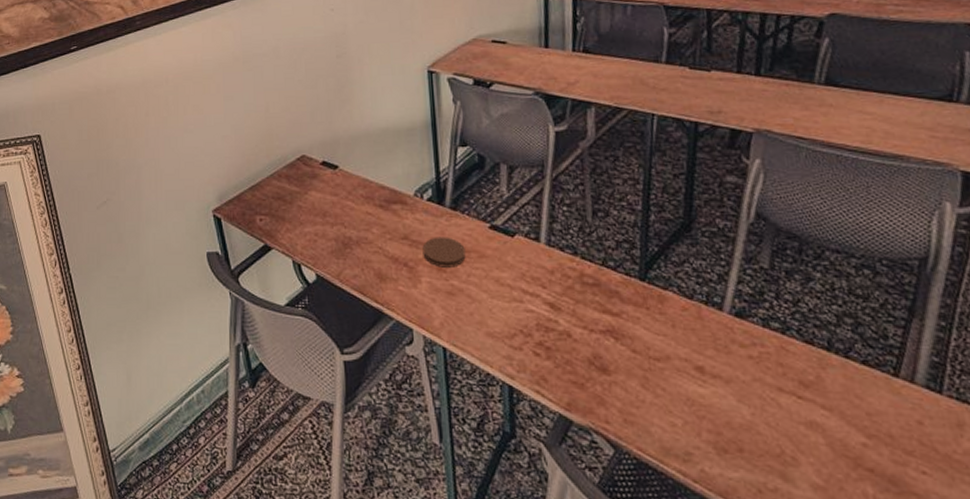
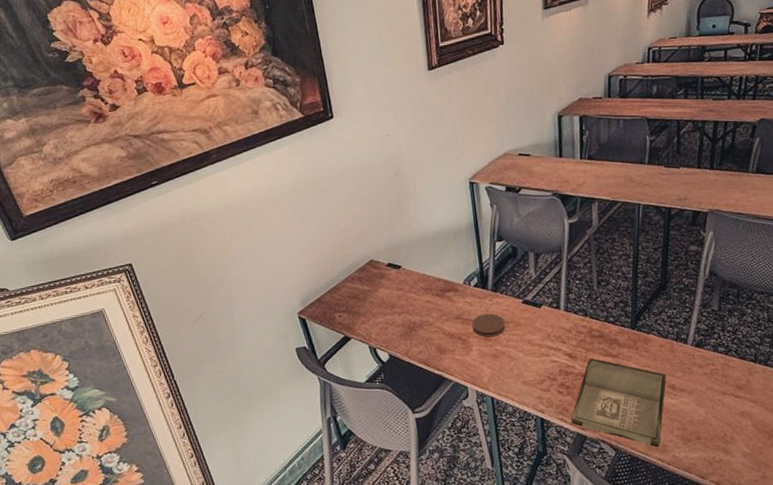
hardback book: none [551,312,692,454] -> present [571,357,667,447]

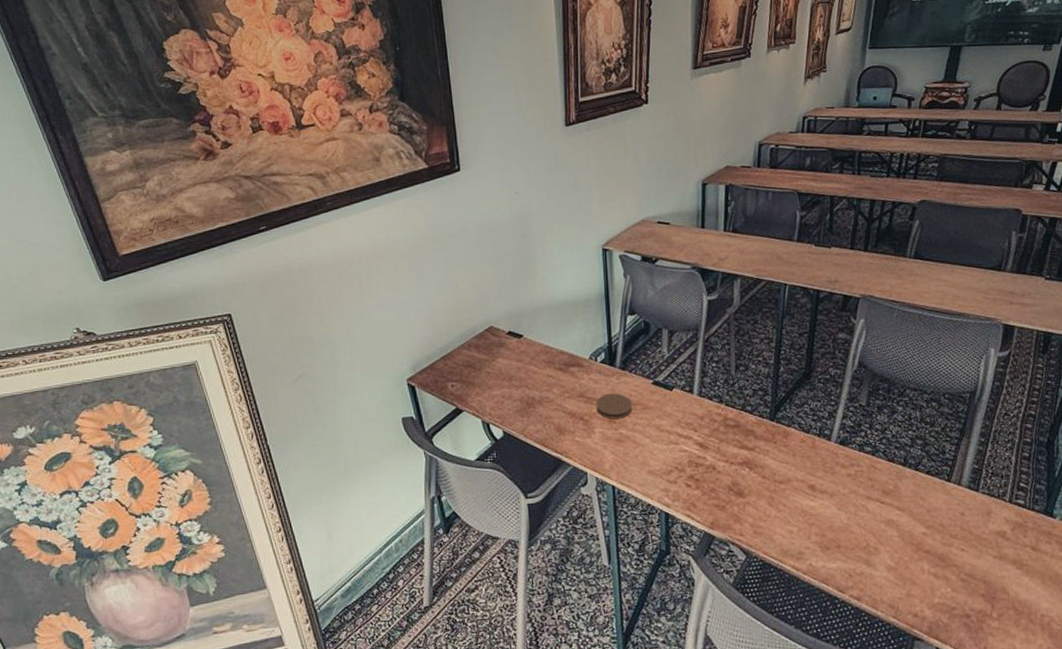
hardback book: present [571,357,667,447] -> none [699,449,807,554]

